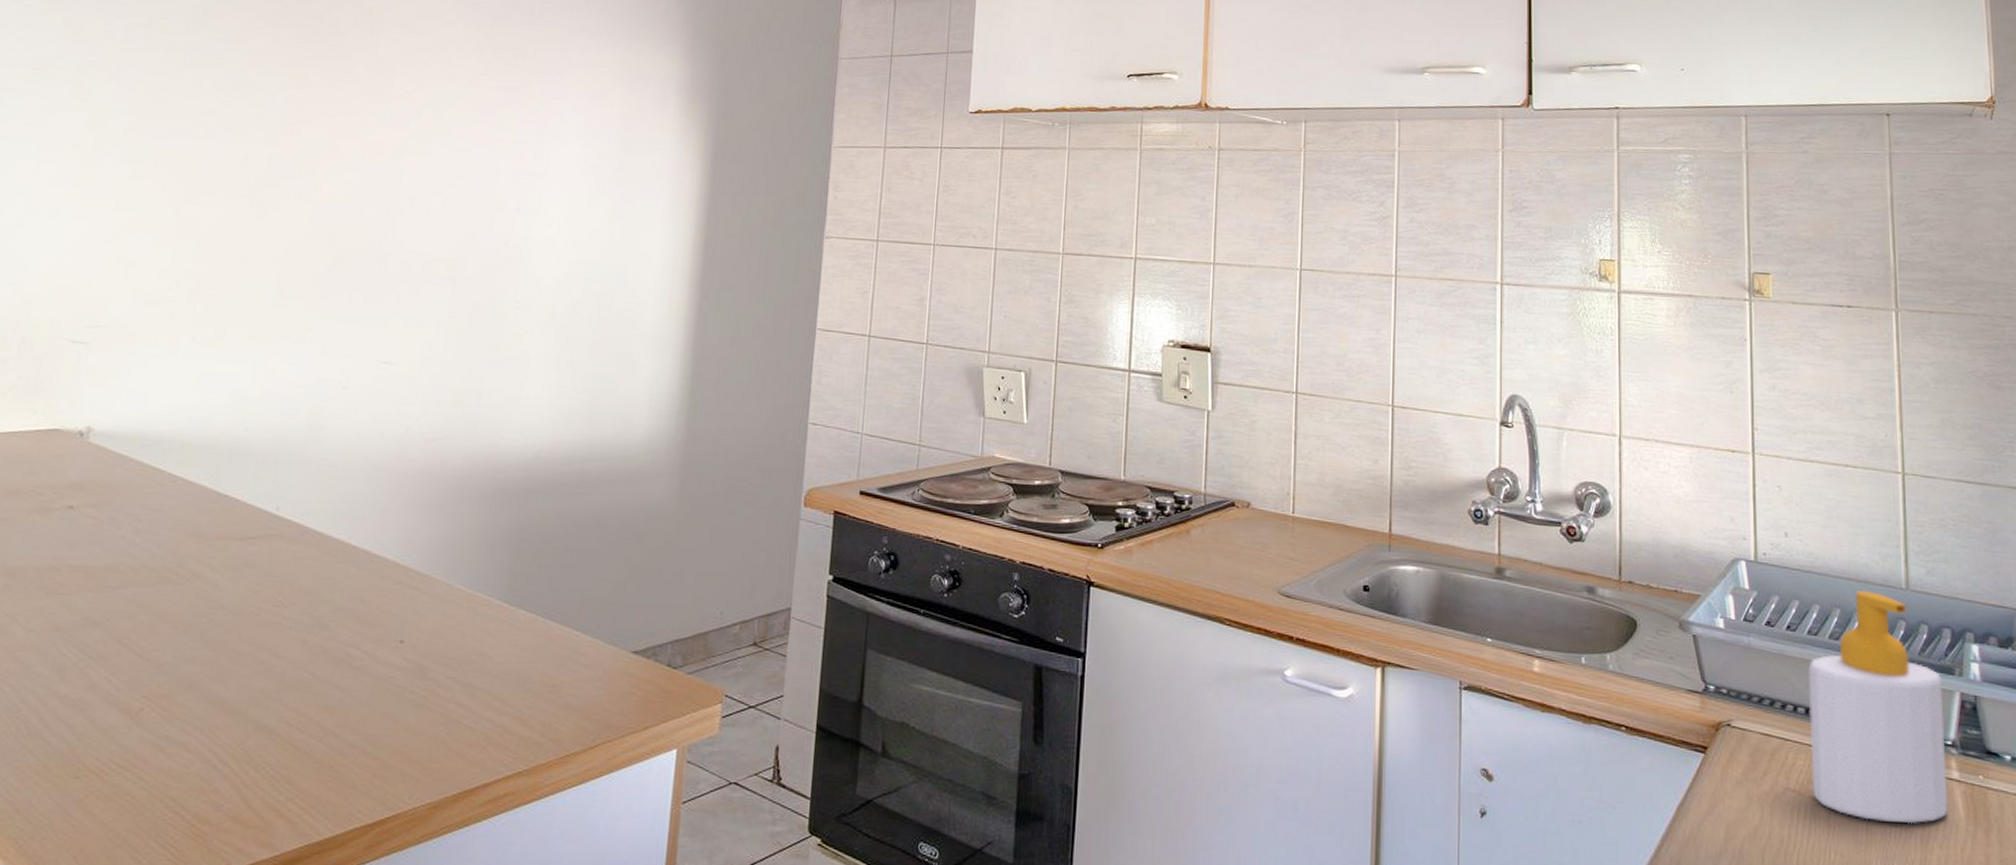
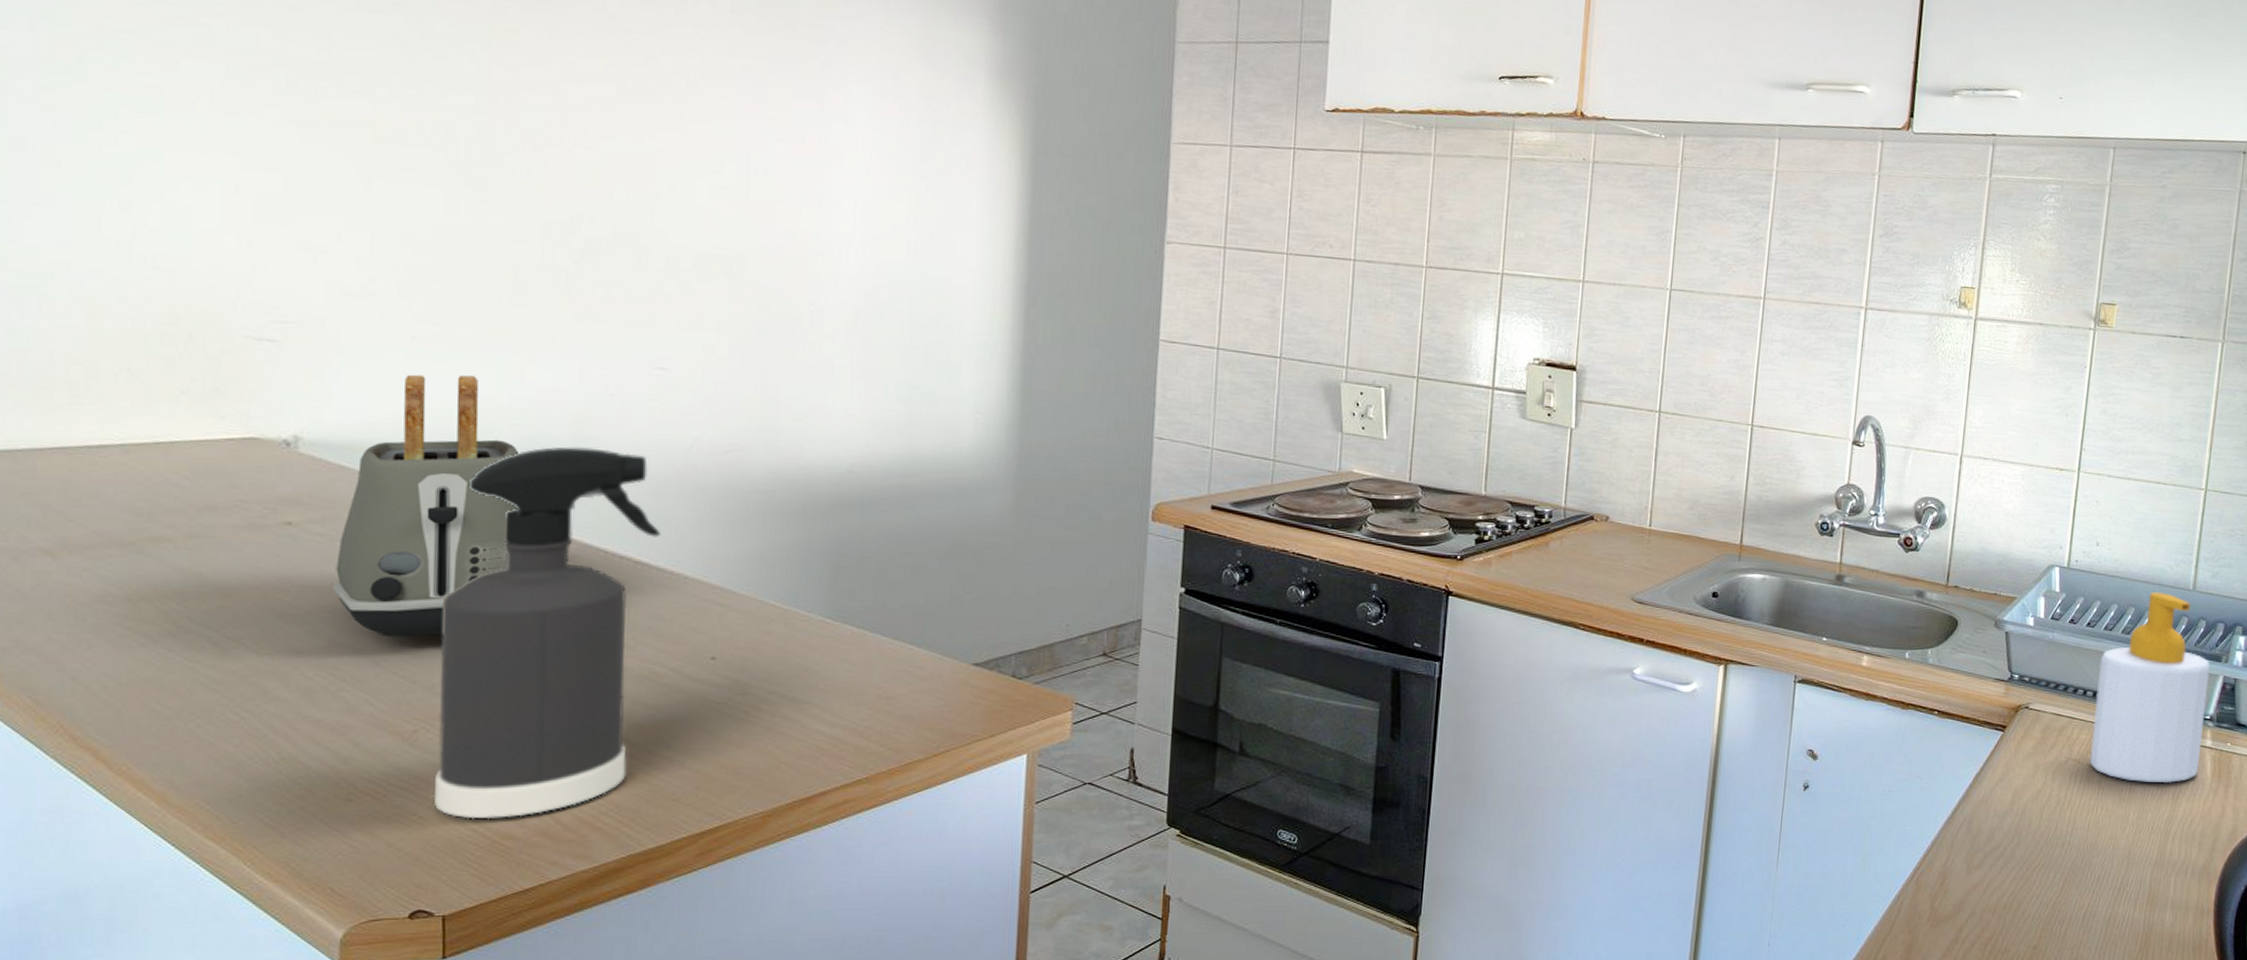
toaster: none [95,370,262,616] -> present [332,374,518,637]
spray bottle: none [147,435,371,802] -> present [433,446,662,820]

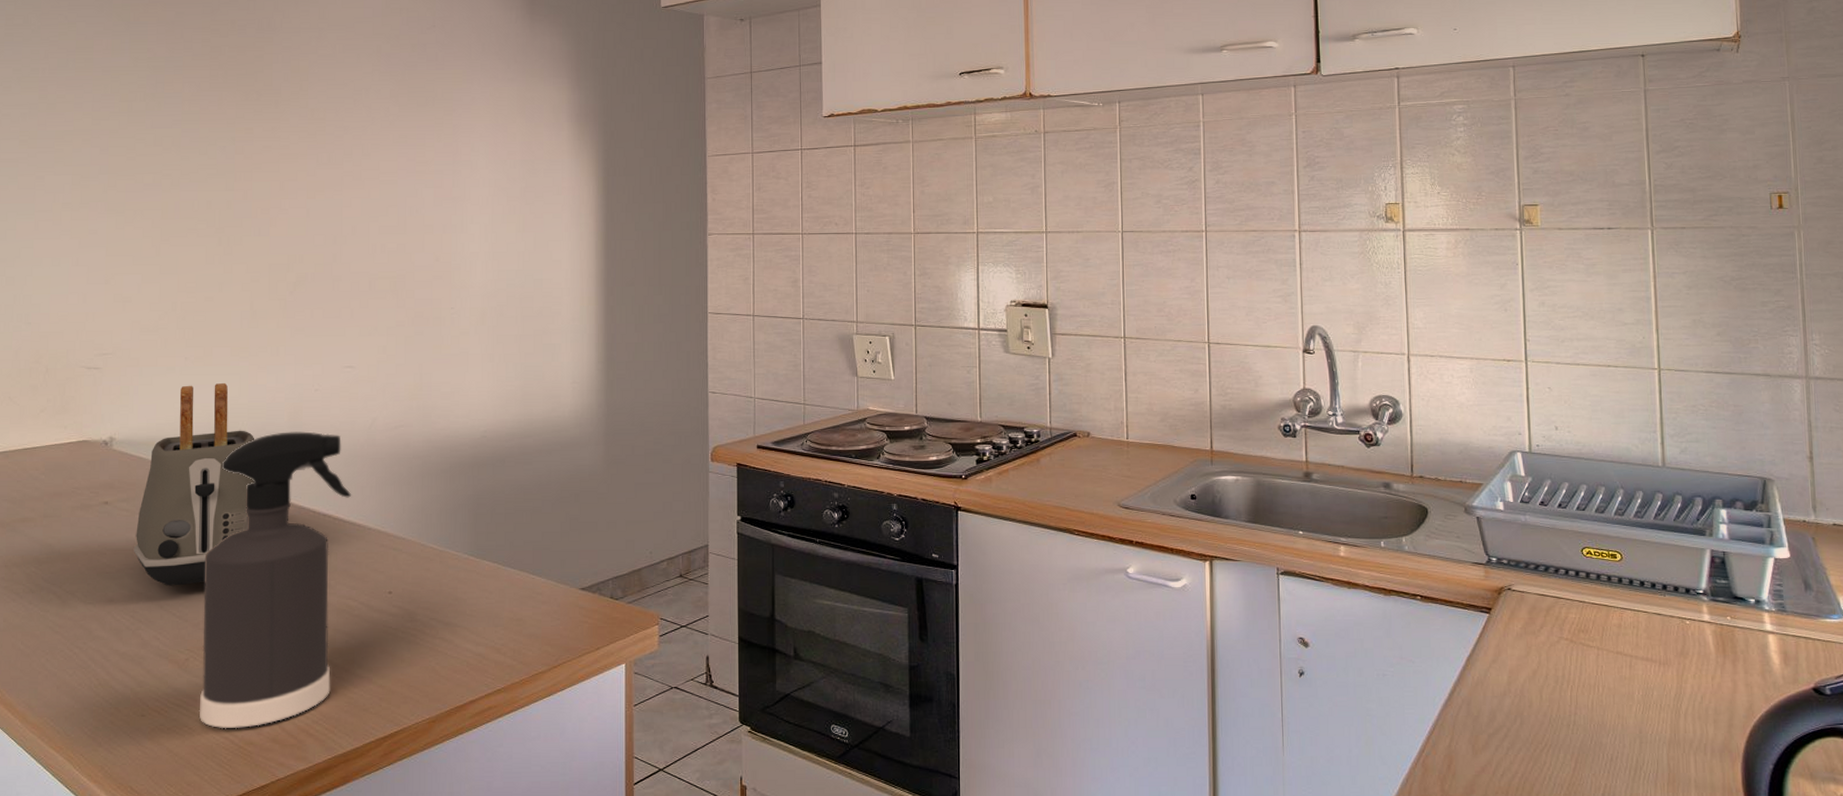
soap bottle: present [2089,591,2210,784] -> none [1578,470,1700,660]

